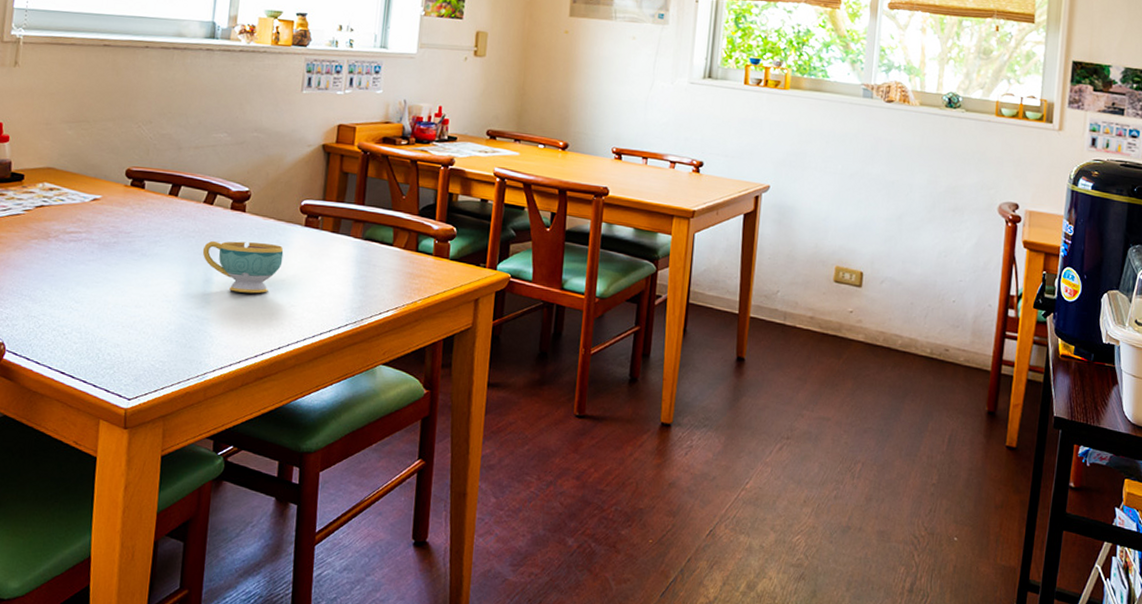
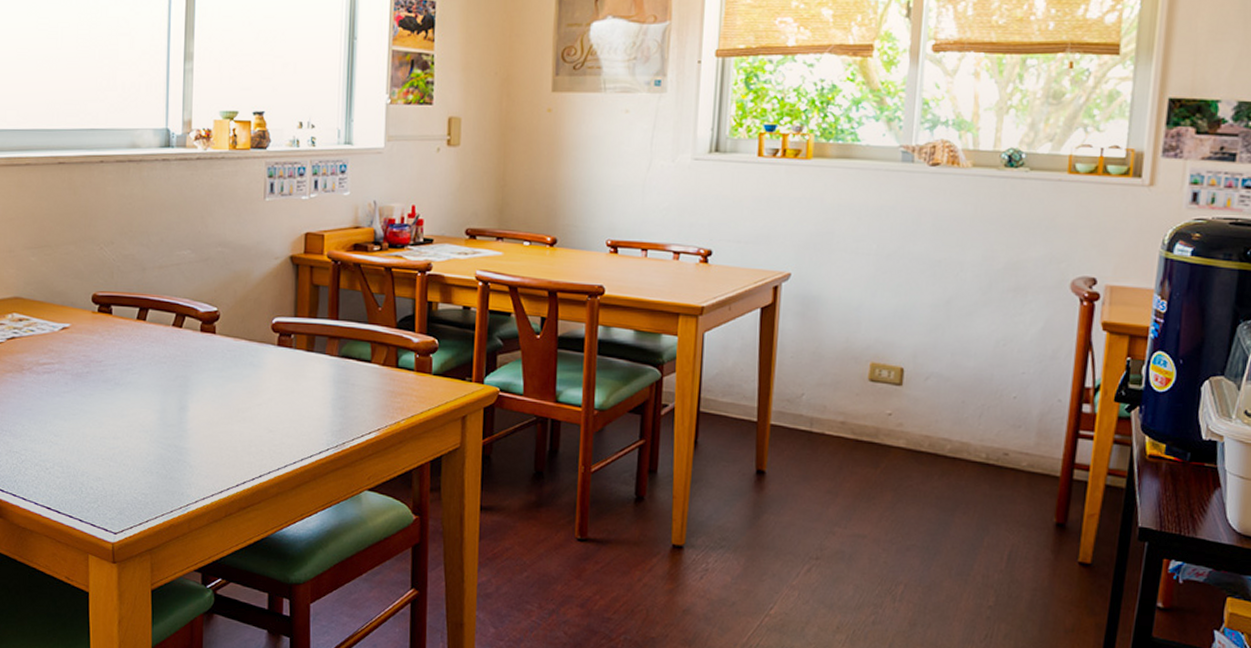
teacup: present [202,240,284,294] -> none [175,365,258,420]

